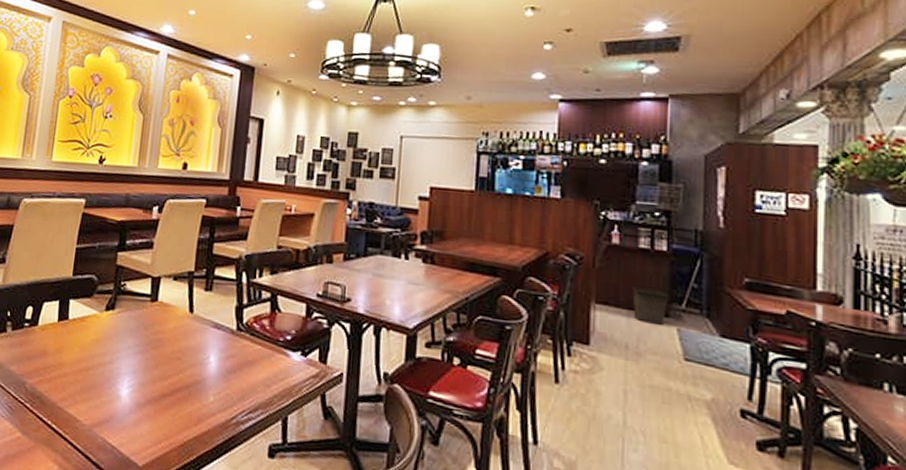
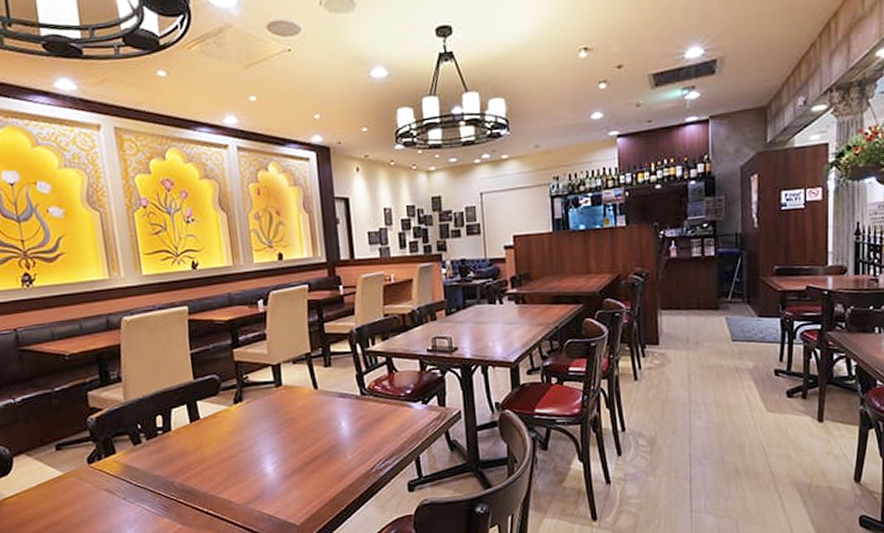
waste bin: present [632,287,669,325] -> none [689,288,718,318]

